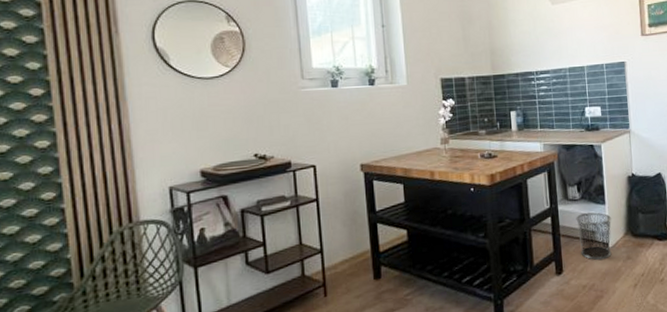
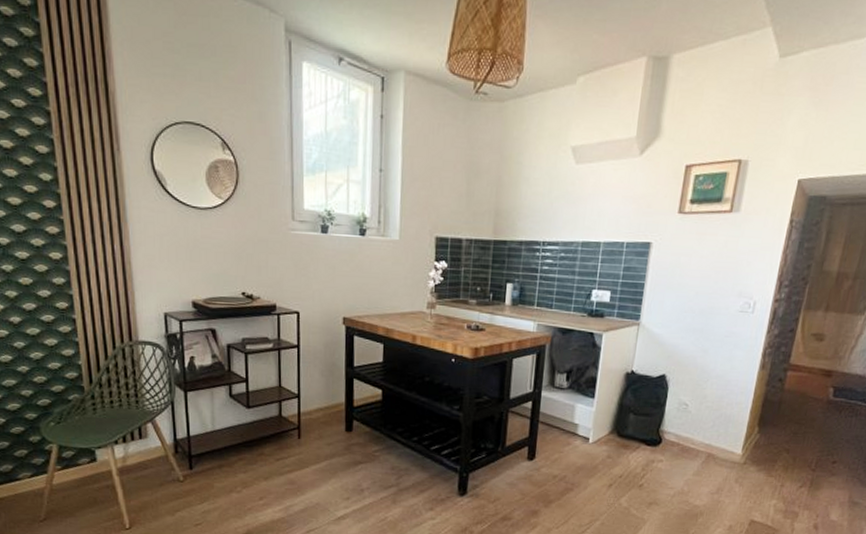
waste bin: present [576,212,612,260] -> none [557,404,599,453]

